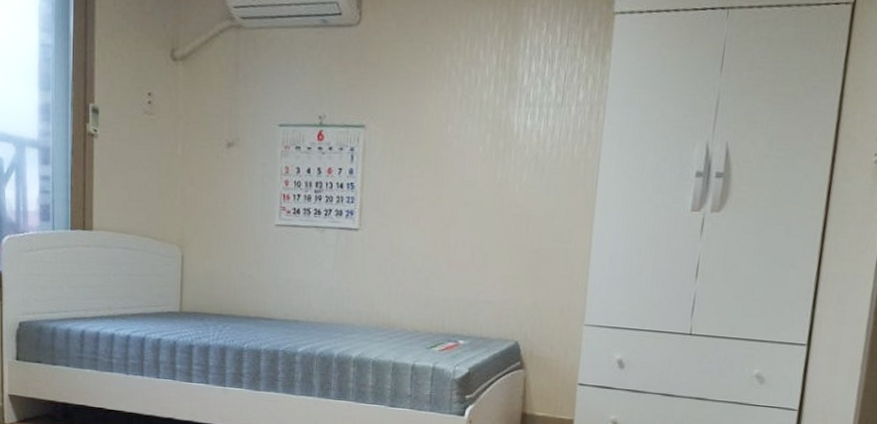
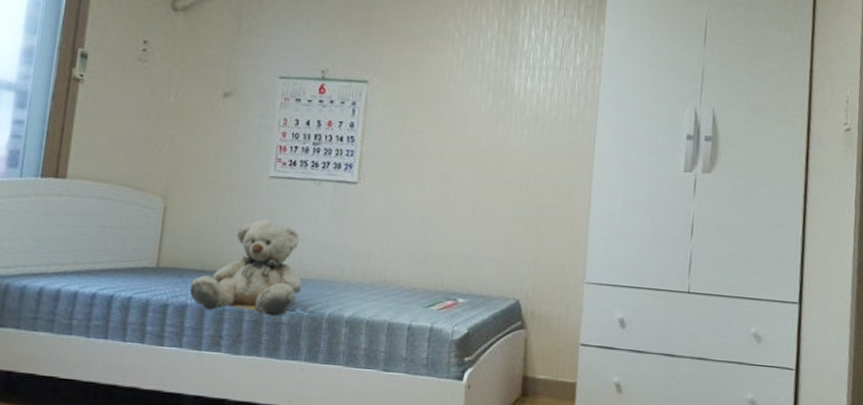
teddy bear: none [210,265,312,357] -> present [189,218,303,317]

